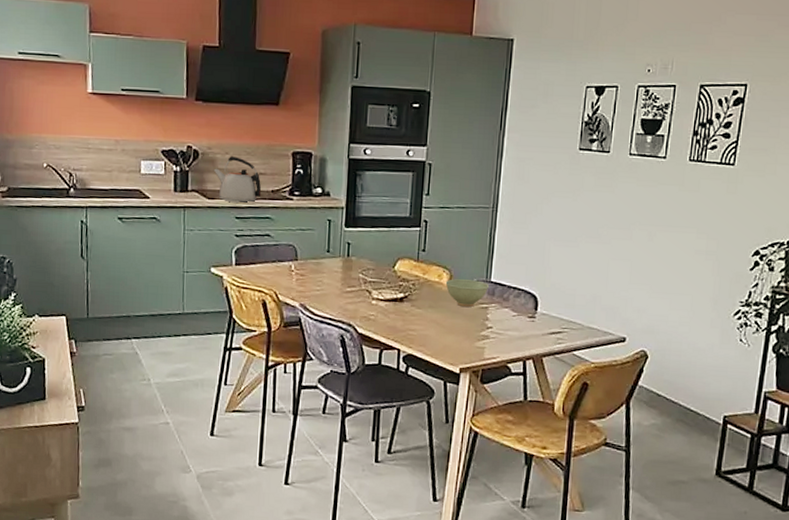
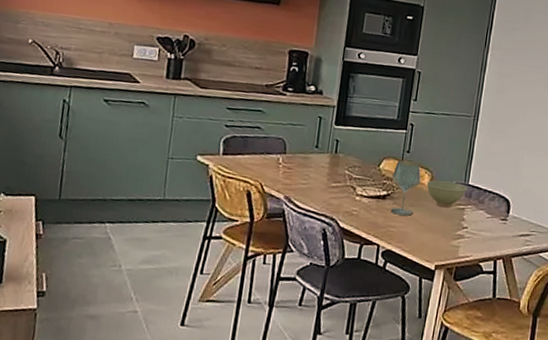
kettle: present [213,156,262,203] -> none [208,49,256,95]
wine glass: none [408,259,439,318] -> present [390,160,421,216]

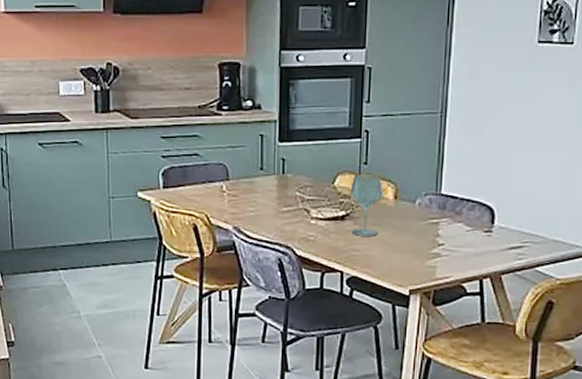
bowl: present [426,180,468,207] -> none [390,193,440,222]

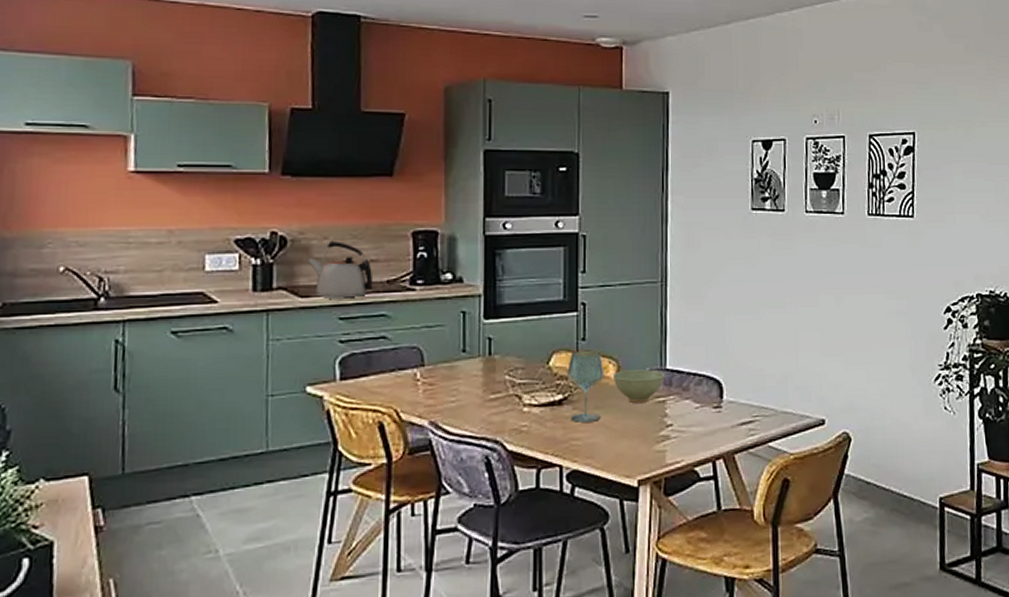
kettle: none [135,71,188,122] -> present [307,241,374,300]
bowl: none [390,193,440,222] -> present [612,369,666,403]

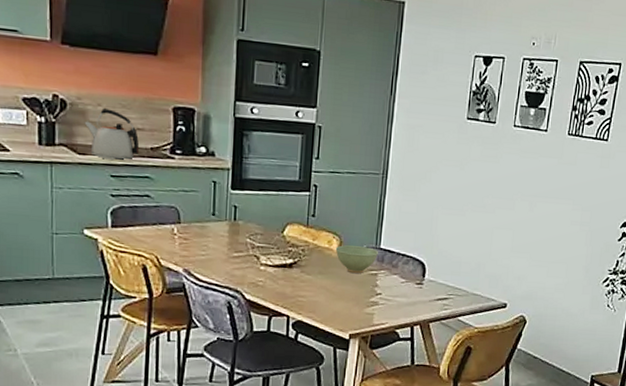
wine glass: present [567,350,605,422] -> none [298,225,329,284]

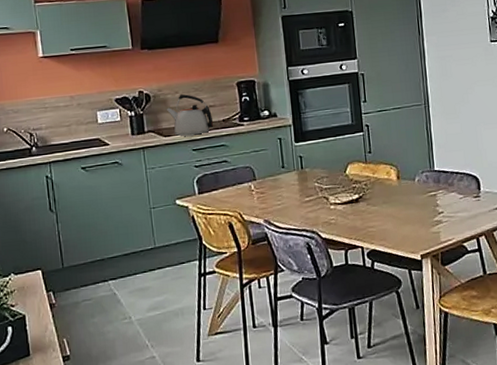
bowl: present [335,245,379,273] -> none [394,171,435,198]

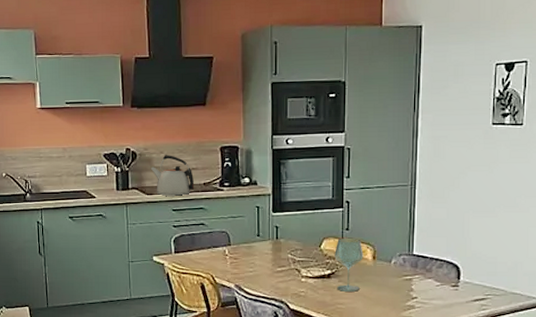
wine glass: none [360,160,388,215] -> present [335,237,363,292]

